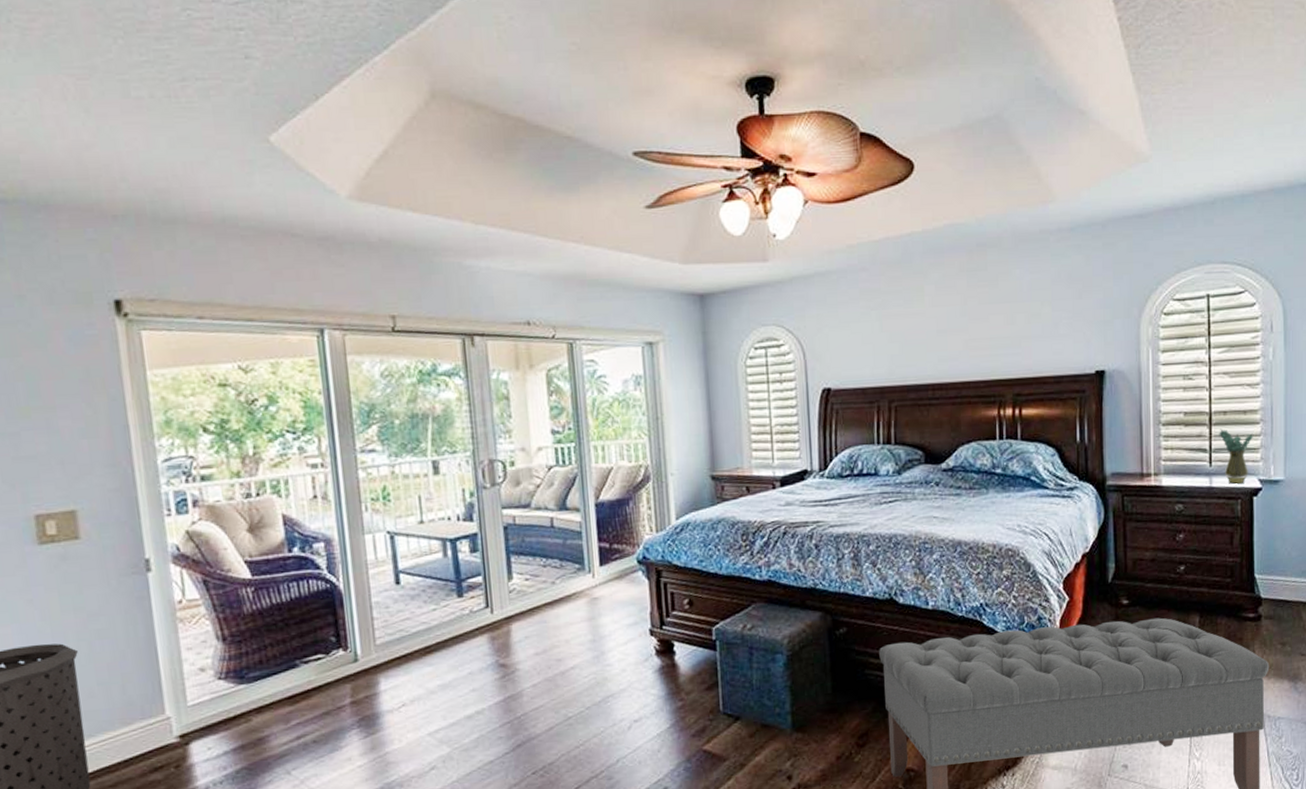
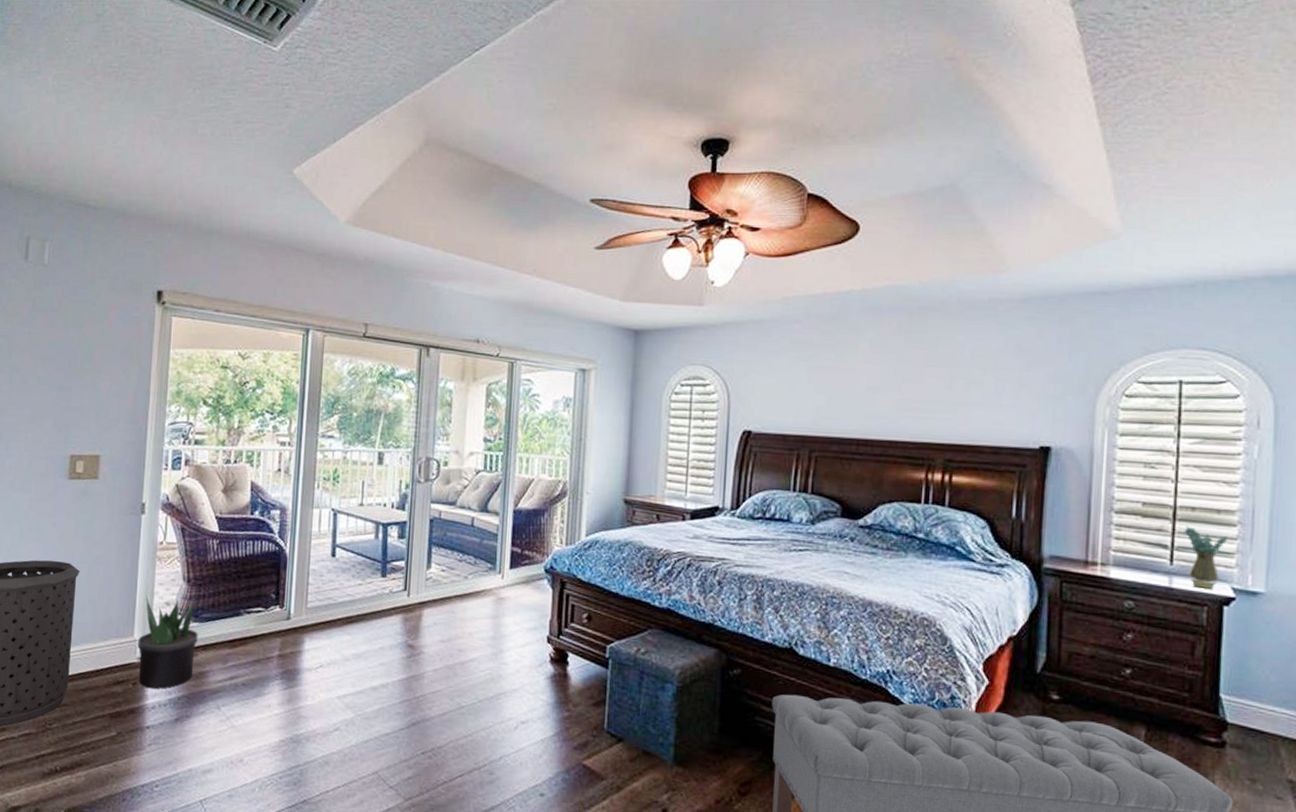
planter: none [171,657,249,768] -> present [137,596,198,689]

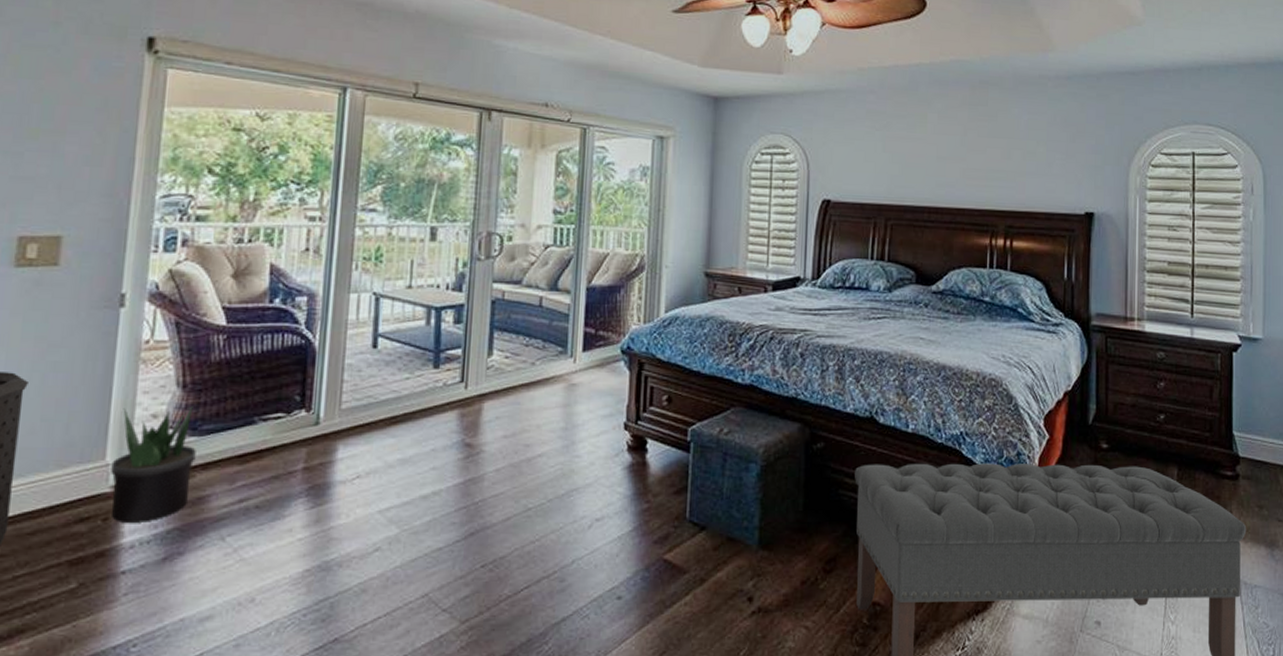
vase: present [1184,526,1228,589] -> none [1201,282,1233,337]

